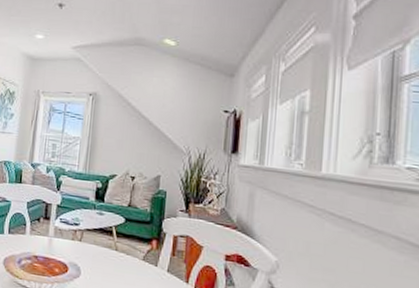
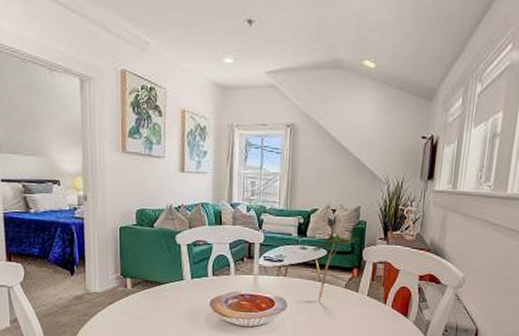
flower: none [109,183,161,274] -> present [311,216,361,303]

